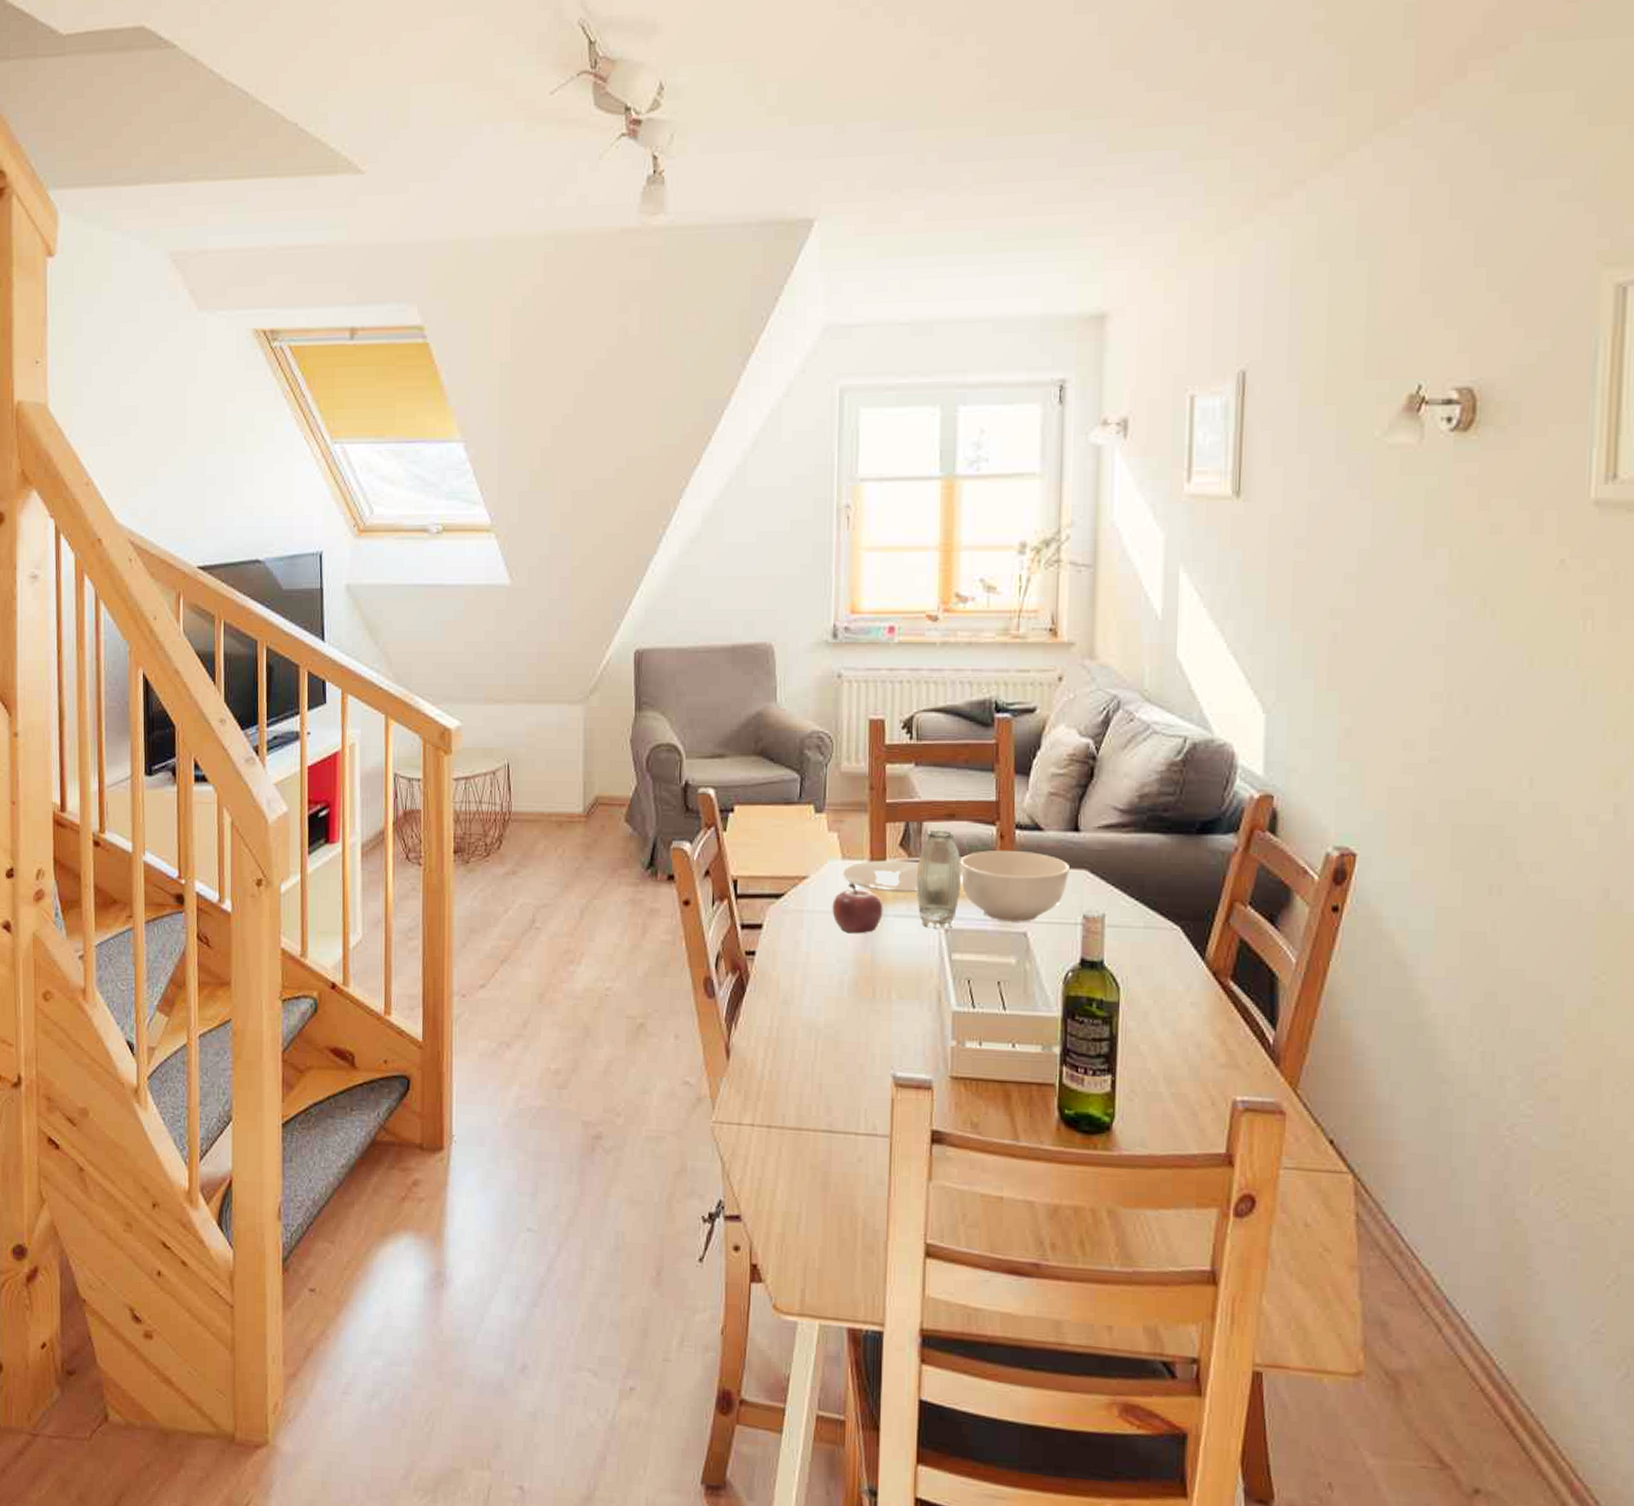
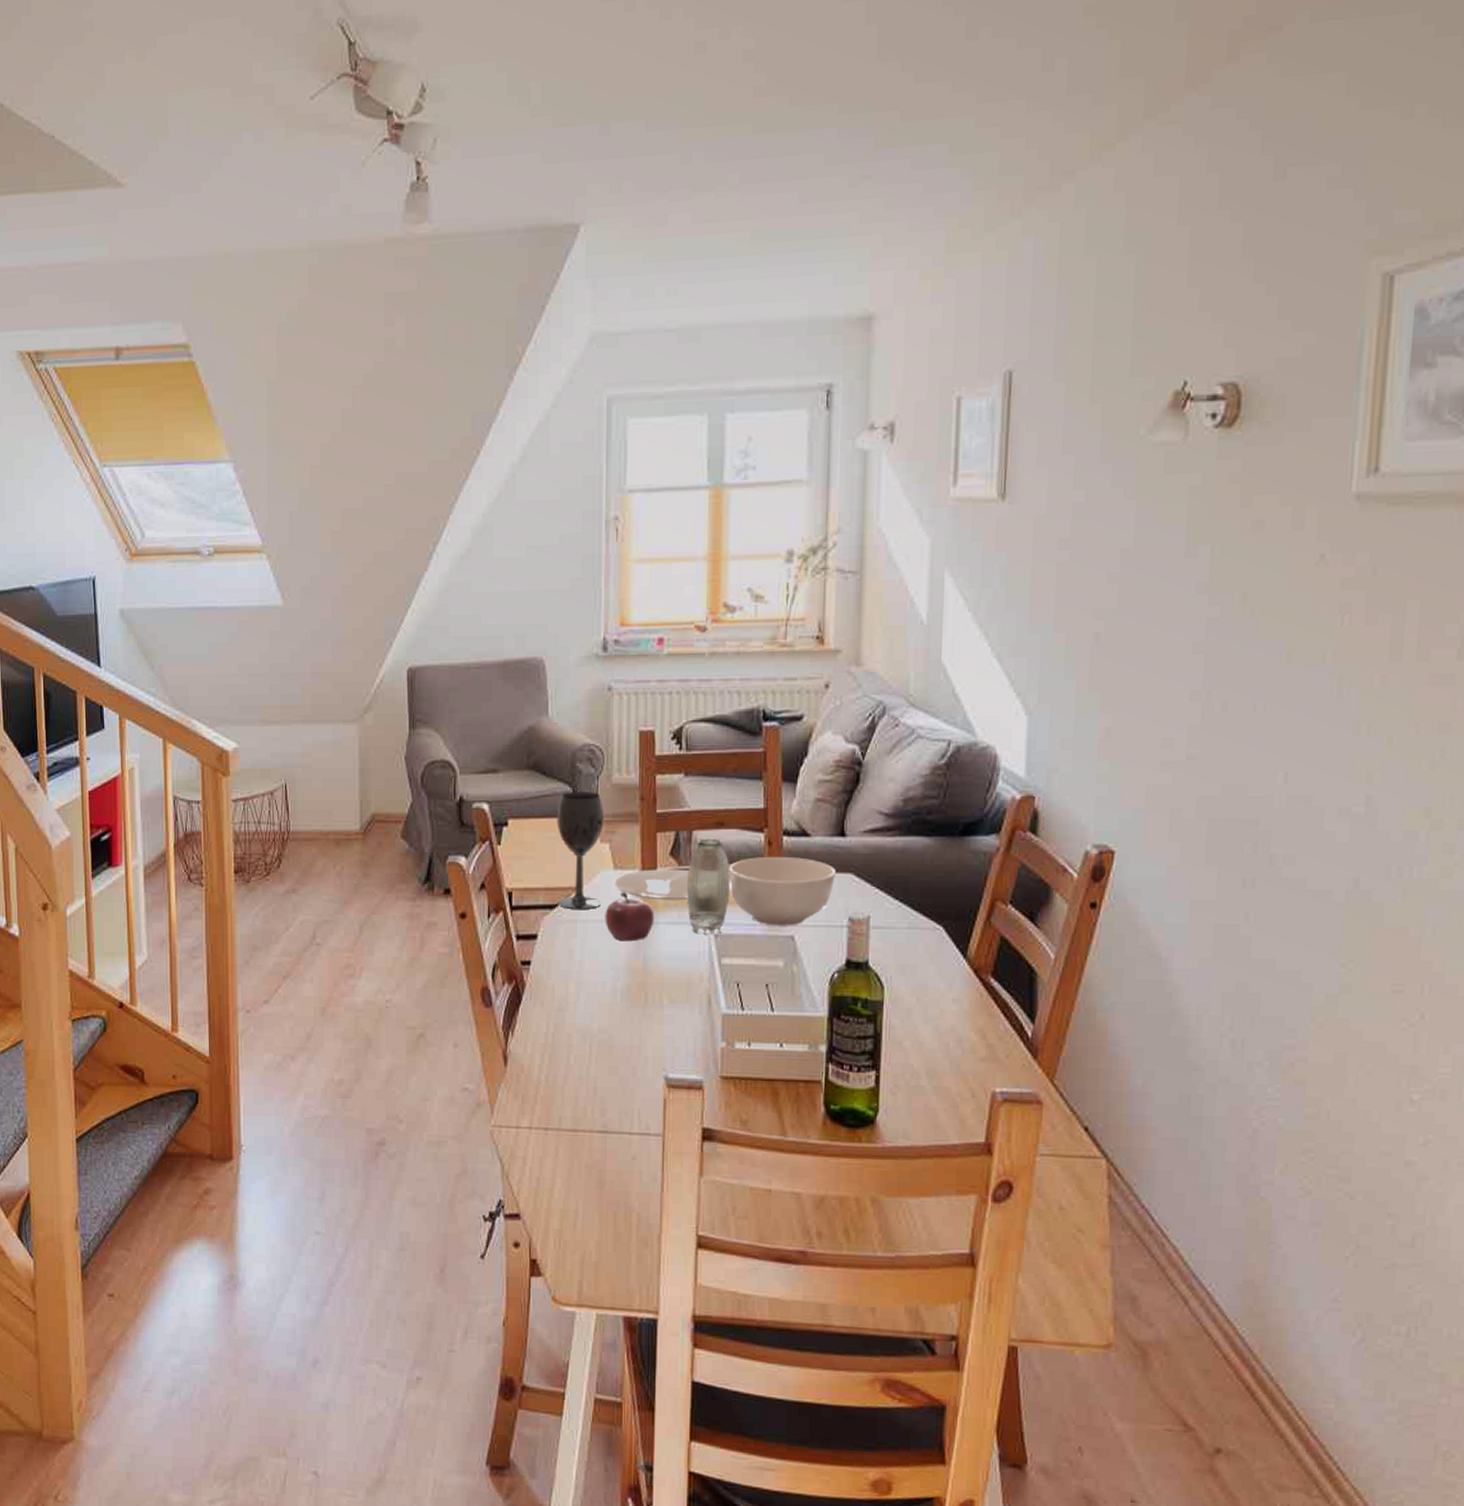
wine glass: none [783,779,833,899] -> present [556,792,605,909]

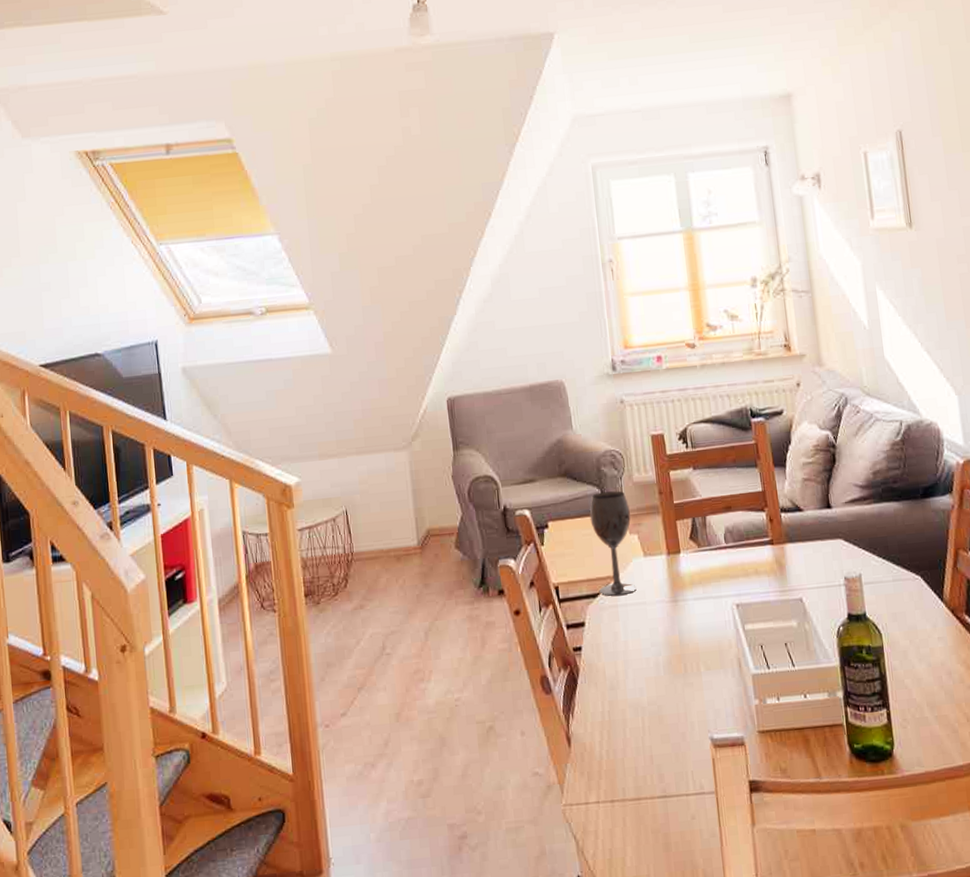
fruit: present [605,892,655,942] -> none [641,575,684,620]
plate: present [614,869,689,900] -> none [645,550,710,580]
vase: present [686,838,730,935] -> none [706,520,745,606]
bowl: present [729,856,836,926] -> none [740,530,829,591]

